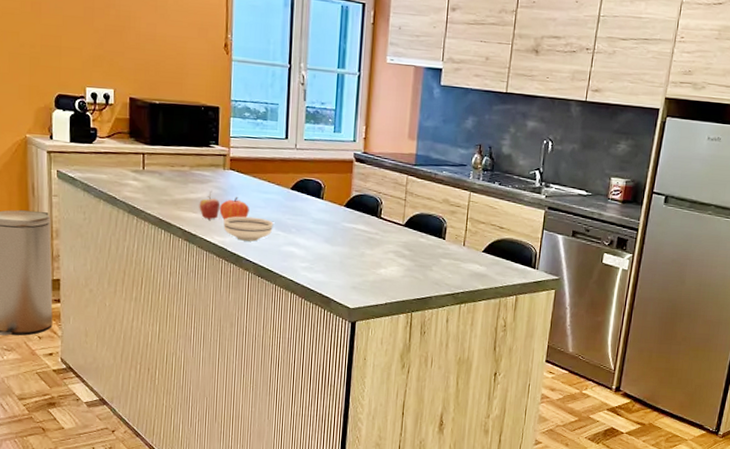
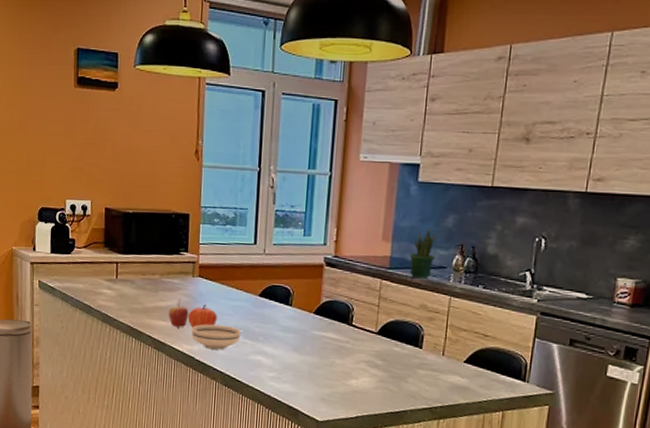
planter: none [434,128,456,176] -> present [410,228,435,279]

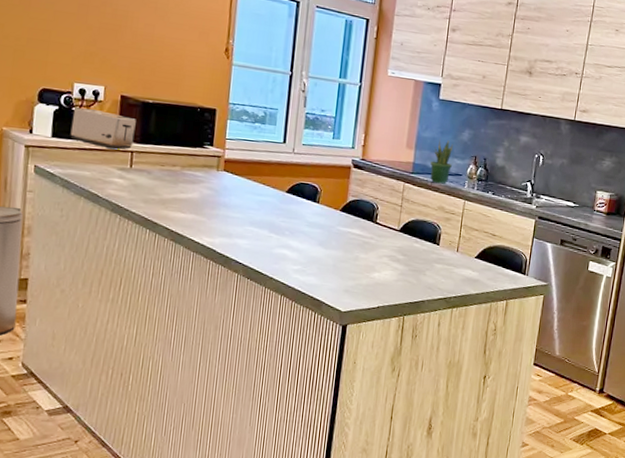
toaster: none [65,223,120,261] -> present [70,107,137,150]
fruit: present [168,298,189,328] -> none [188,191,212,220]
fruit: present [187,303,217,328] -> none [209,197,242,221]
bowl: present [191,324,241,350] -> none [213,217,267,243]

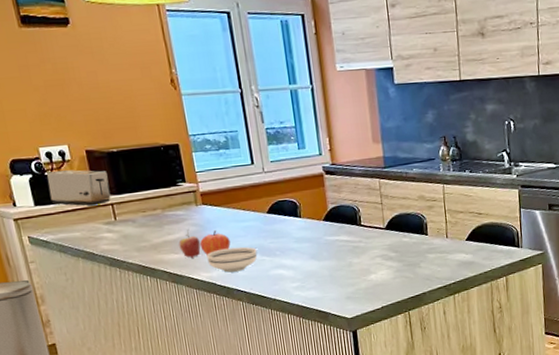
fruit: none [188,191,212,220] -> present [178,228,201,258]
fruit: none [209,197,242,221] -> present [199,229,231,255]
bowl: none [213,217,267,243] -> present [207,246,258,273]
planter: present [430,139,453,184] -> none [400,125,423,173]

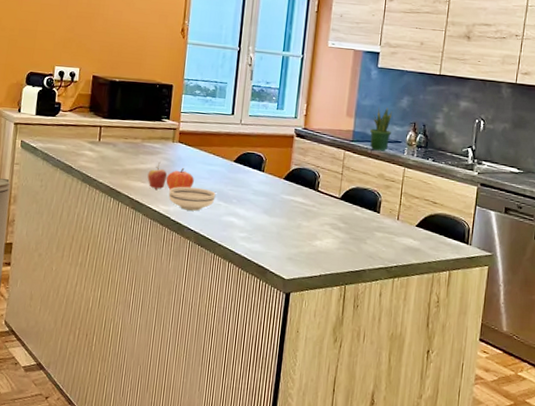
toaster: present [46,170,111,206] -> none [50,88,106,125]
planter: none [400,125,423,173] -> present [370,107,392,152]

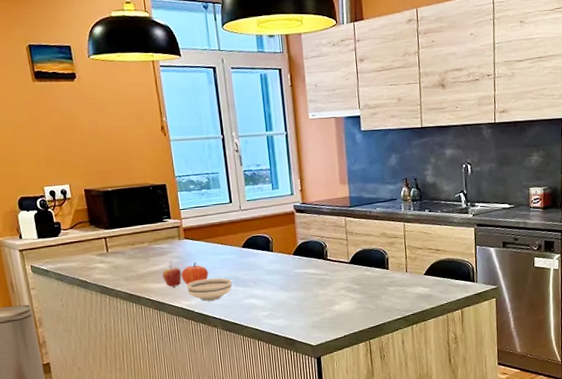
planter: present [370,107,392,152] -> none [365,168,386,212]

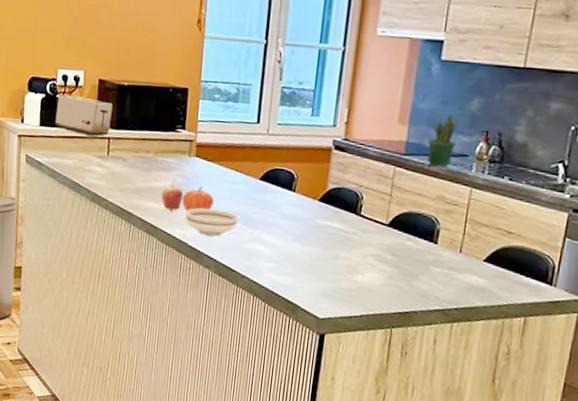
toaster: none [49,206,105,239] -> present [55,95,114,136]
planter: none [365,168,386,212] -> present [427,111,458,168]

